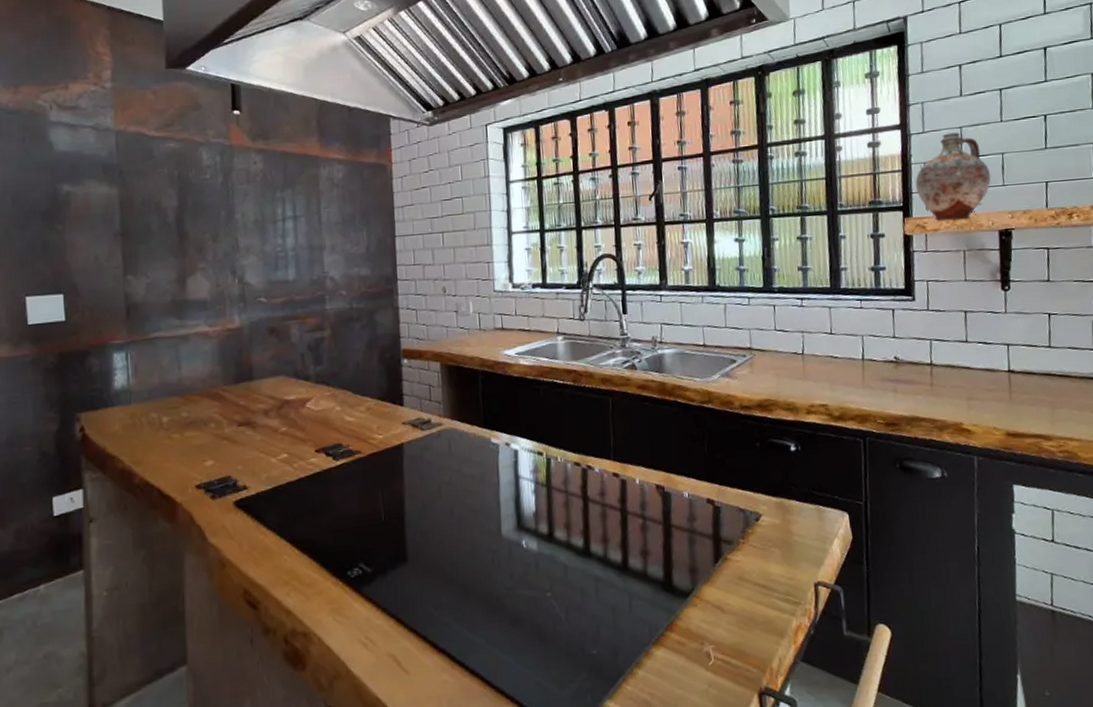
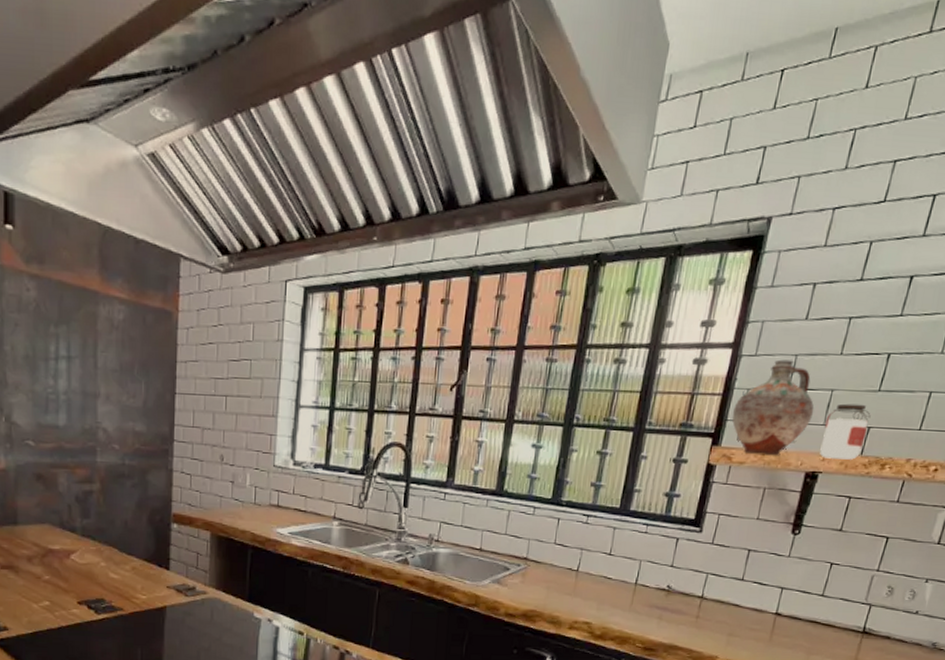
jar: none [1004,162,1046,216] -> present [820,403,871,460]

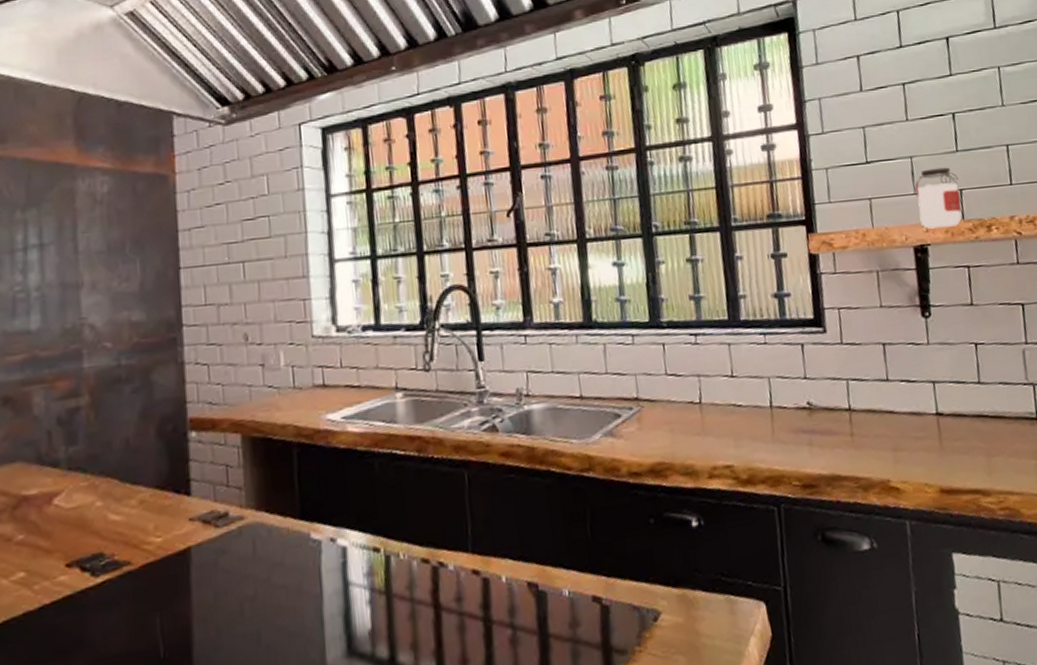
ceramic jug: present [732,359,814,456] -> none [817,133,901,237]

